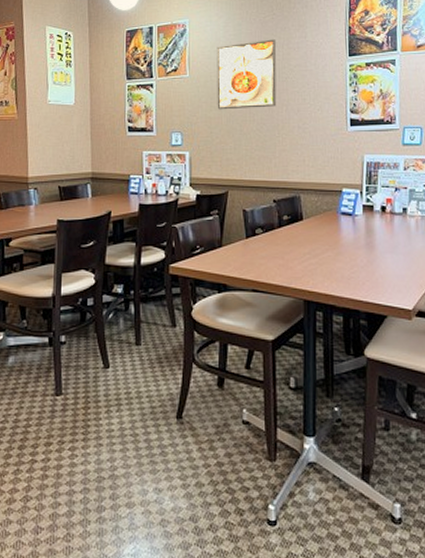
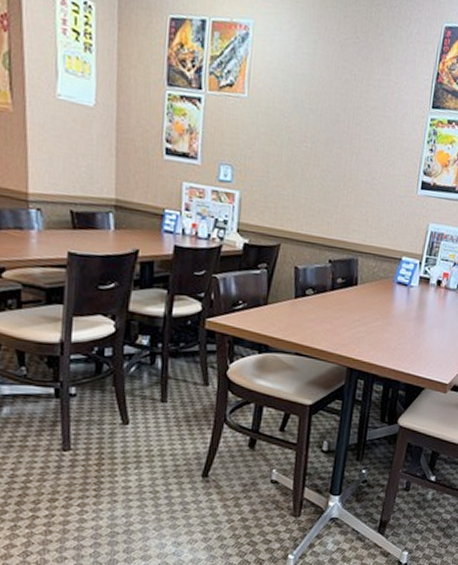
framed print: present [217,39,277,110] -> none [277,65,354,153]

